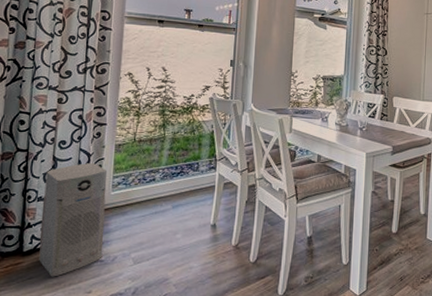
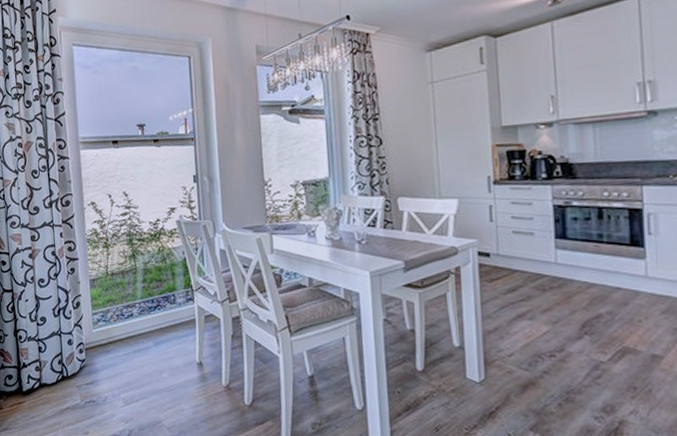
air purifier: present [39,163,107,277] -> none [31,300,94,417]

